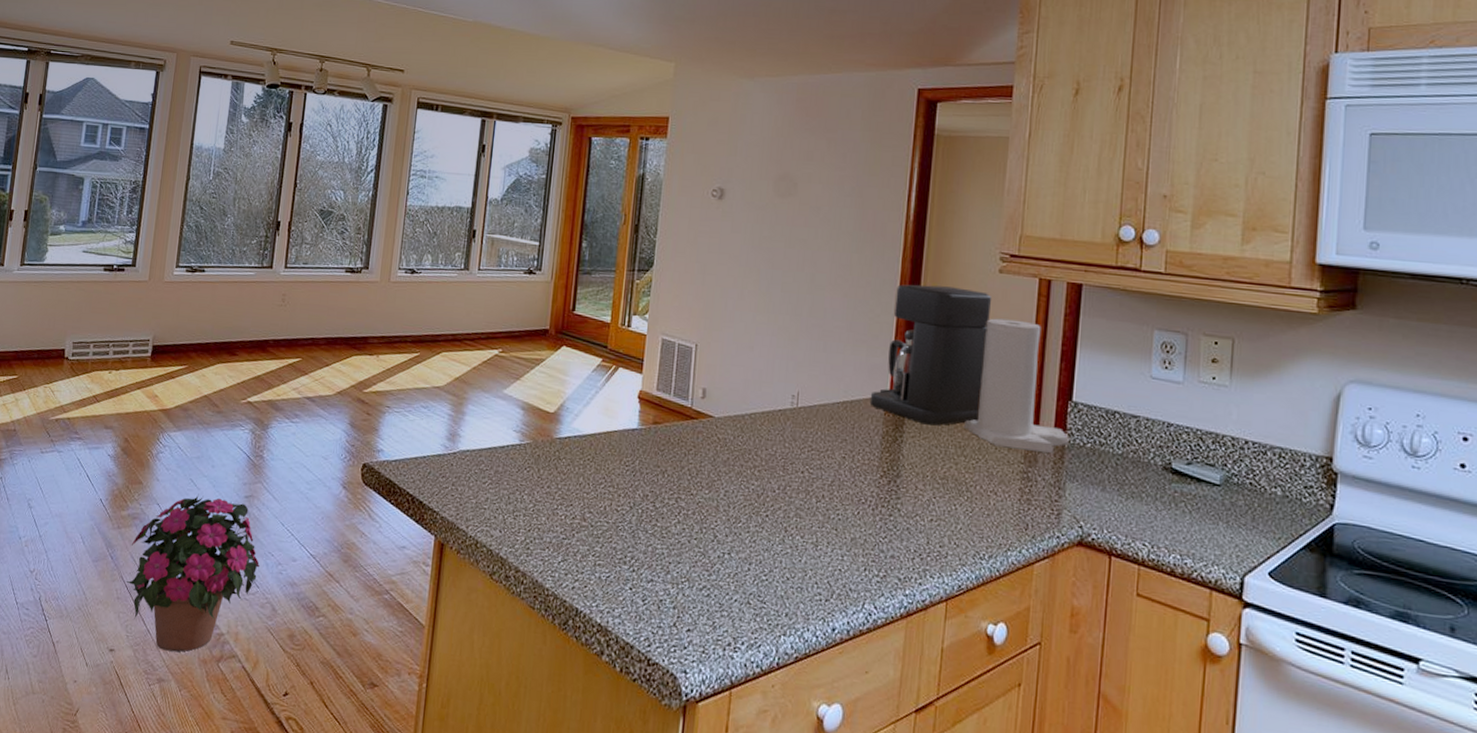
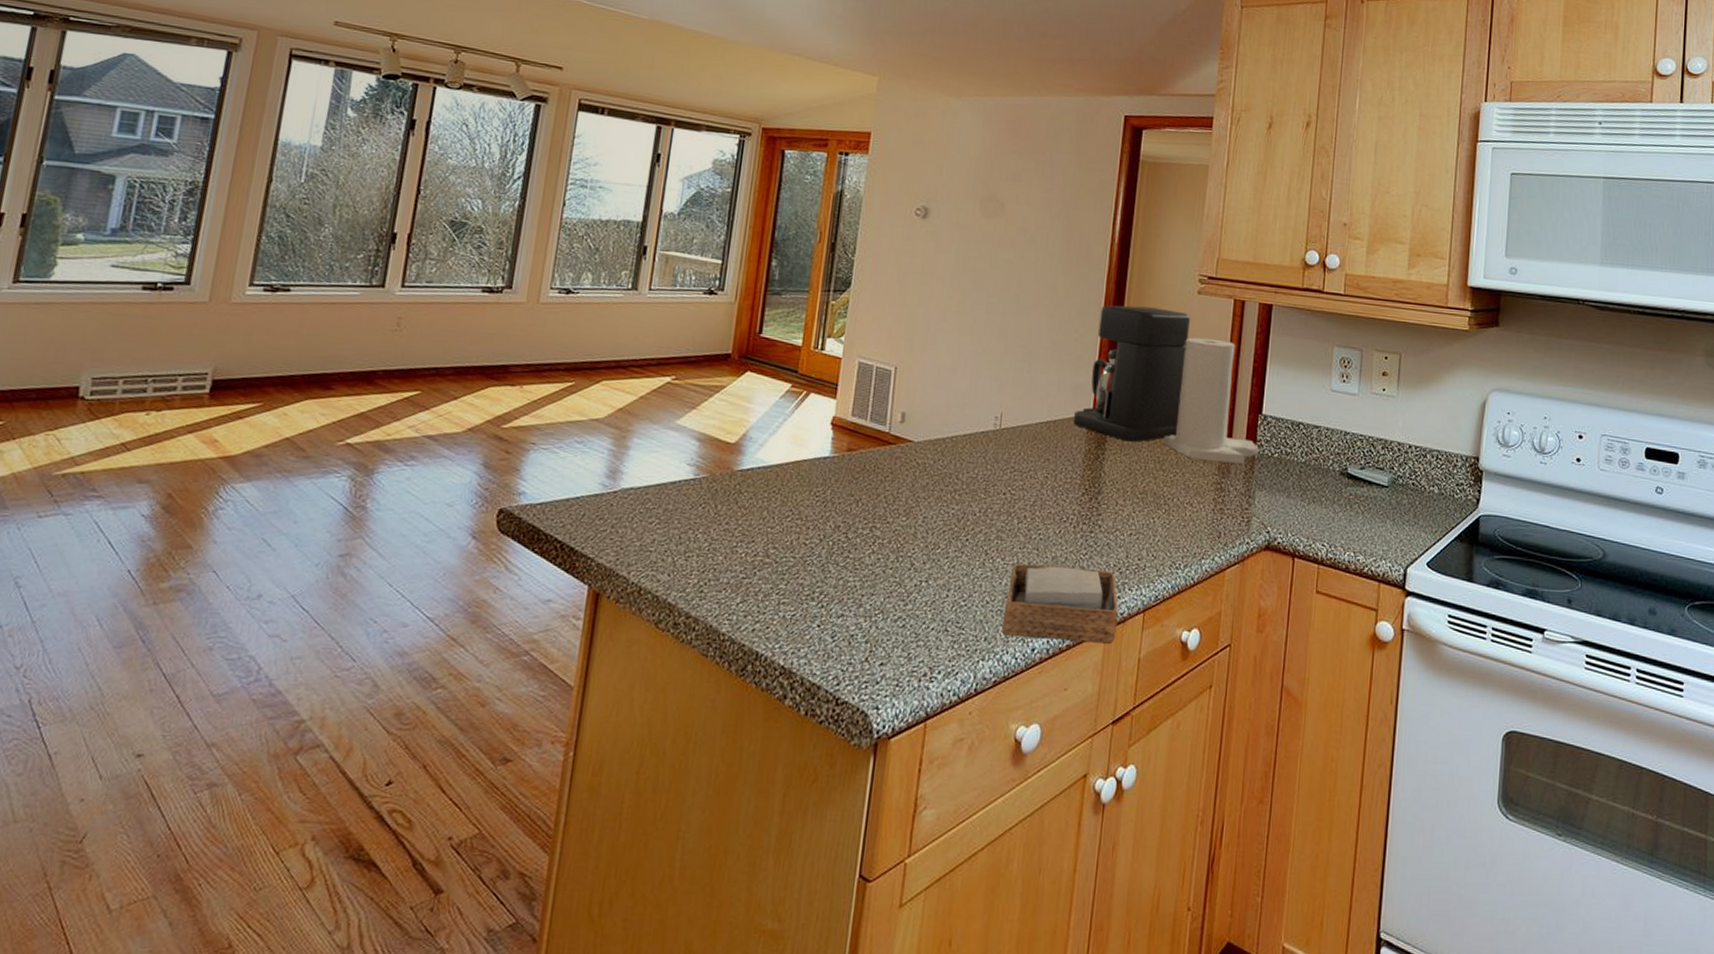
potted flower: present [125,494,260,652] -> none [163,555,358,749]
napkin holder: none [802,542,920,632] -> present [1002,564,1119,645]

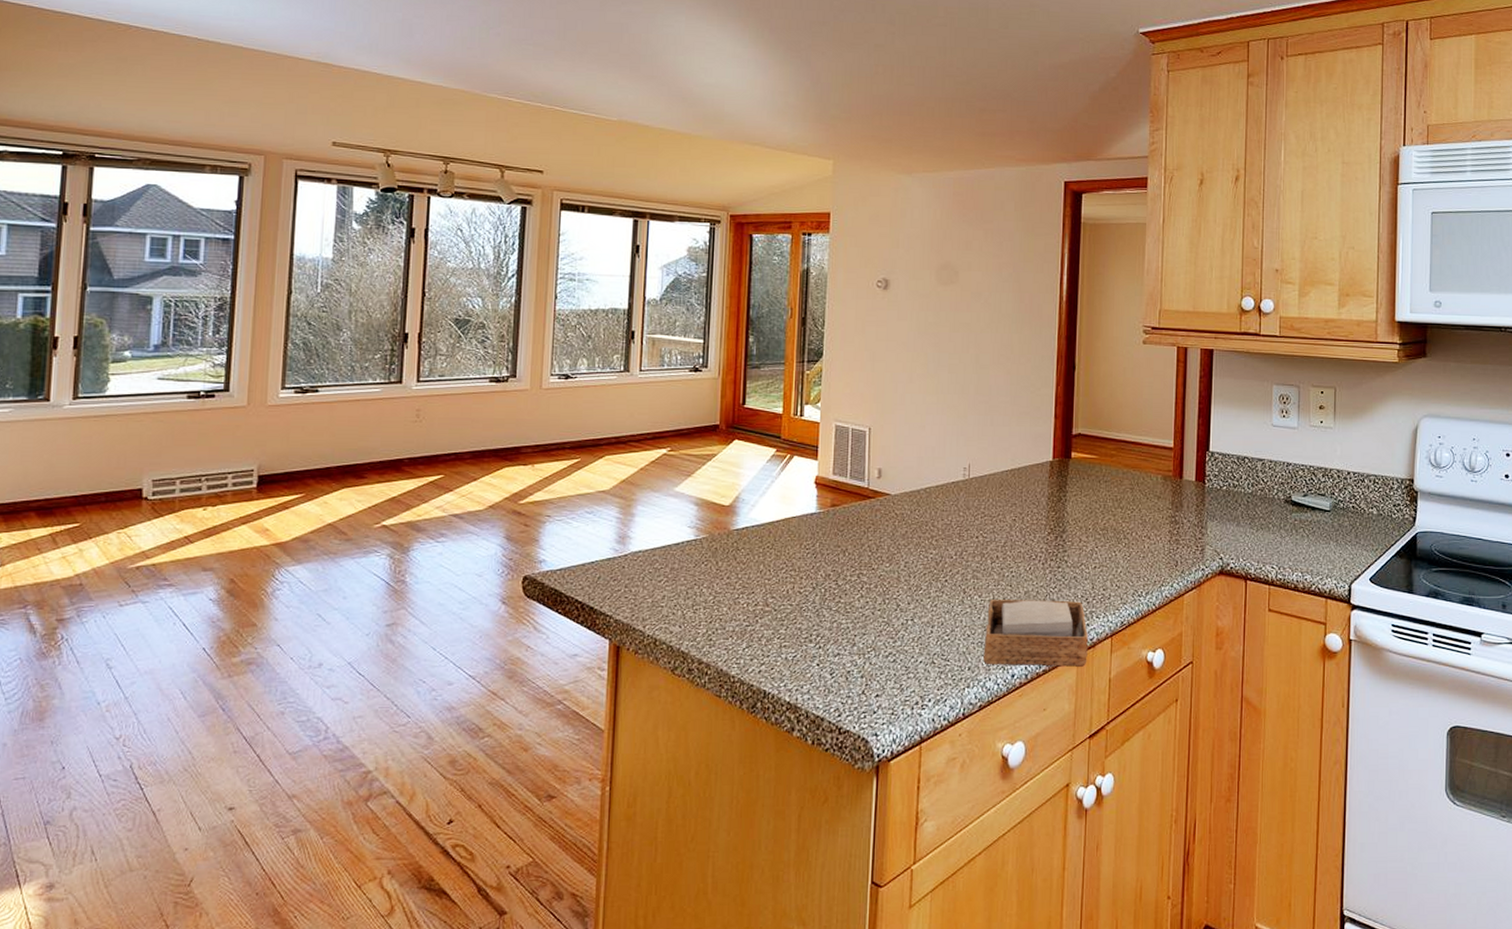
coffee maker: present [1072,305,1191,442] -> none [1035,358,1138,483]
paper towel: present [1163,337,1259,465] -> none [1119,384,1208,499]

